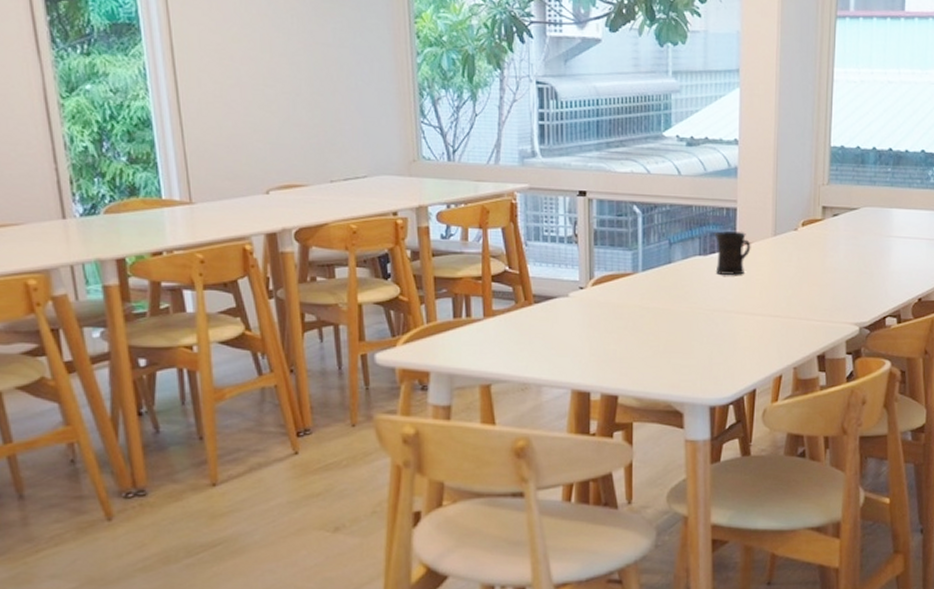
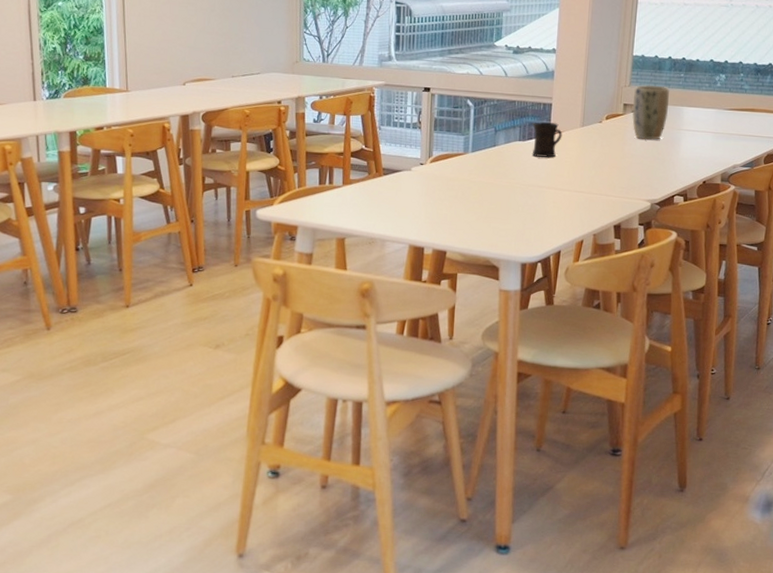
plant pot: none [832,182,875,250] -> present [632,85,669,140]

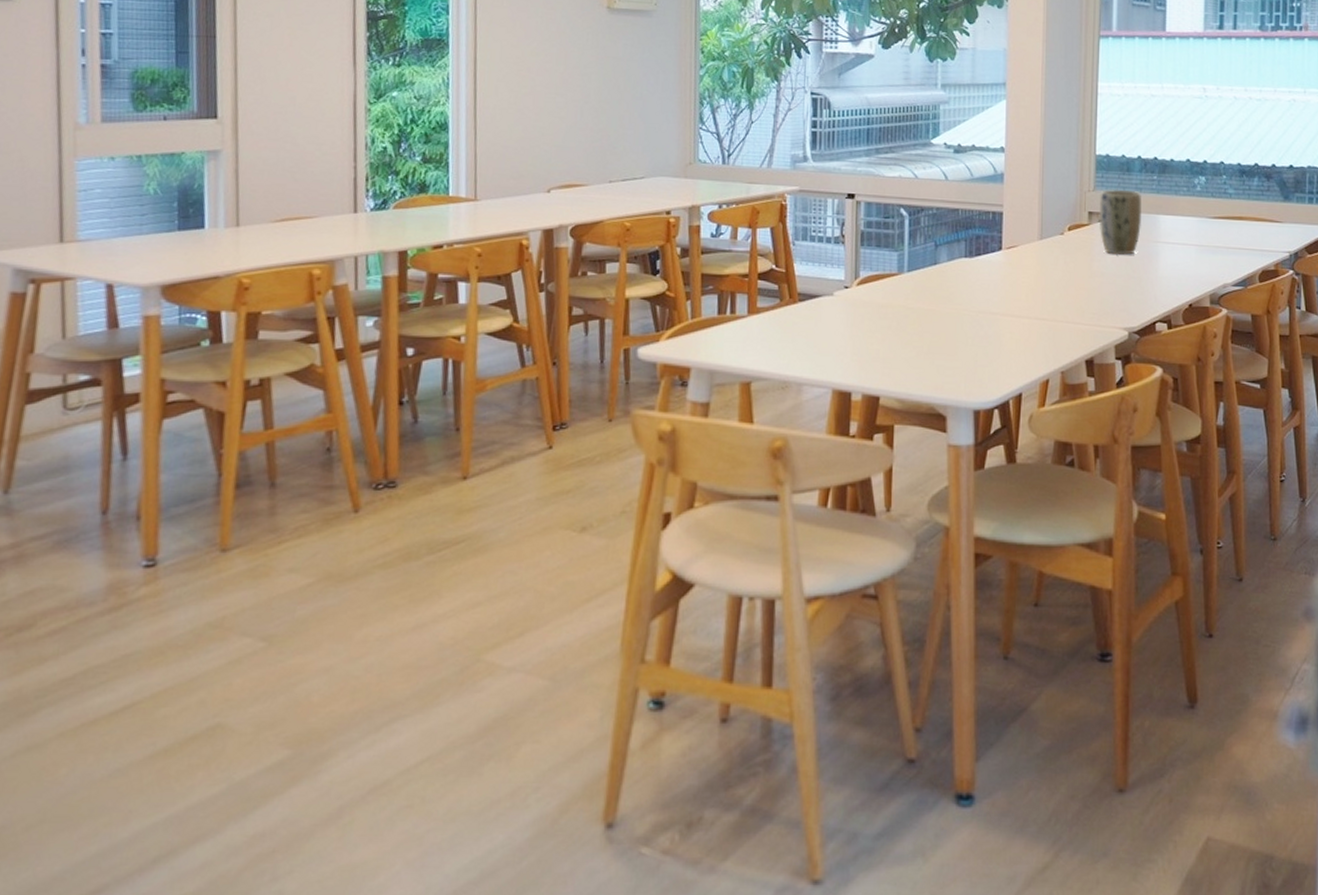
mug: present [531,122,563,158] -> none [979,234,1017,277]

